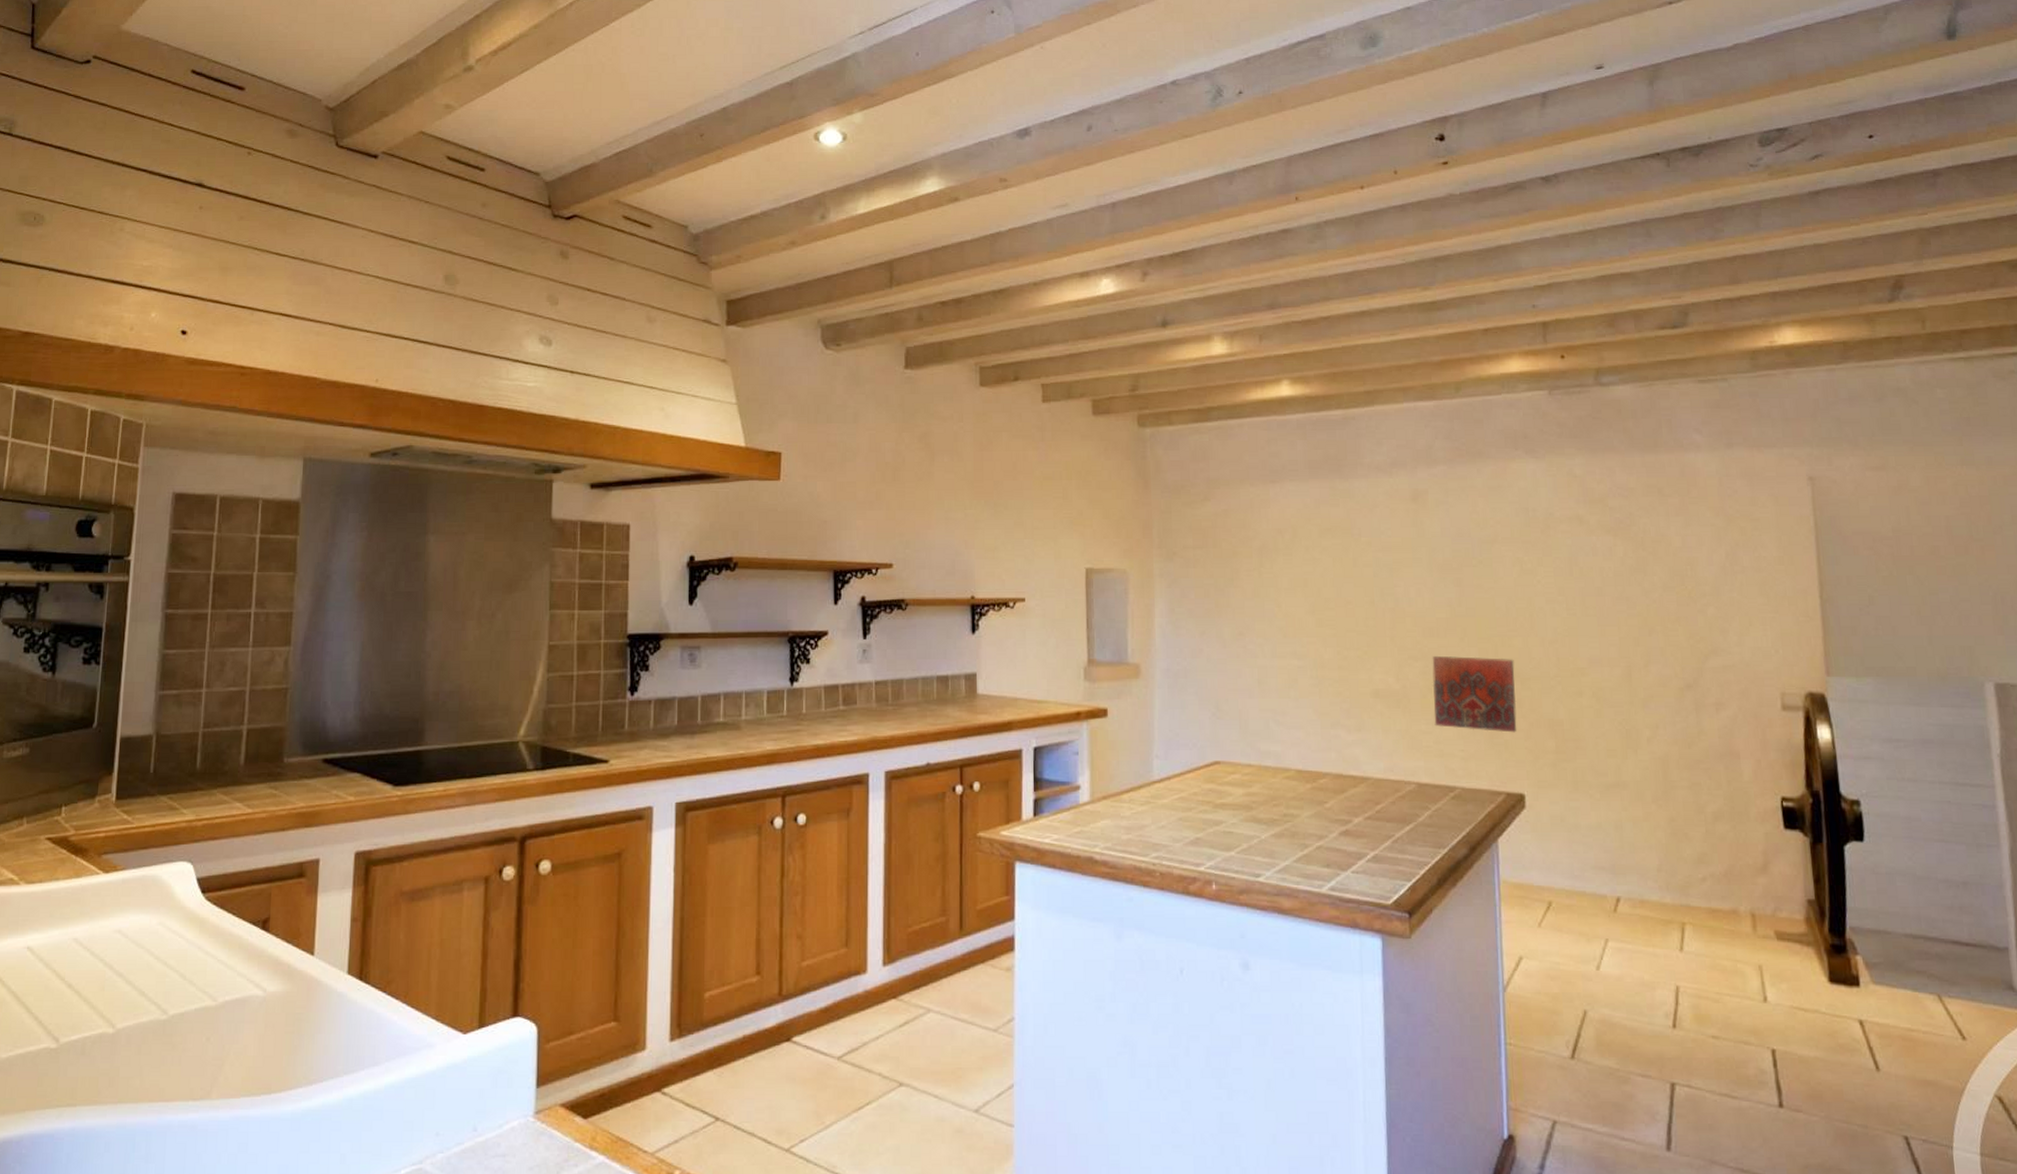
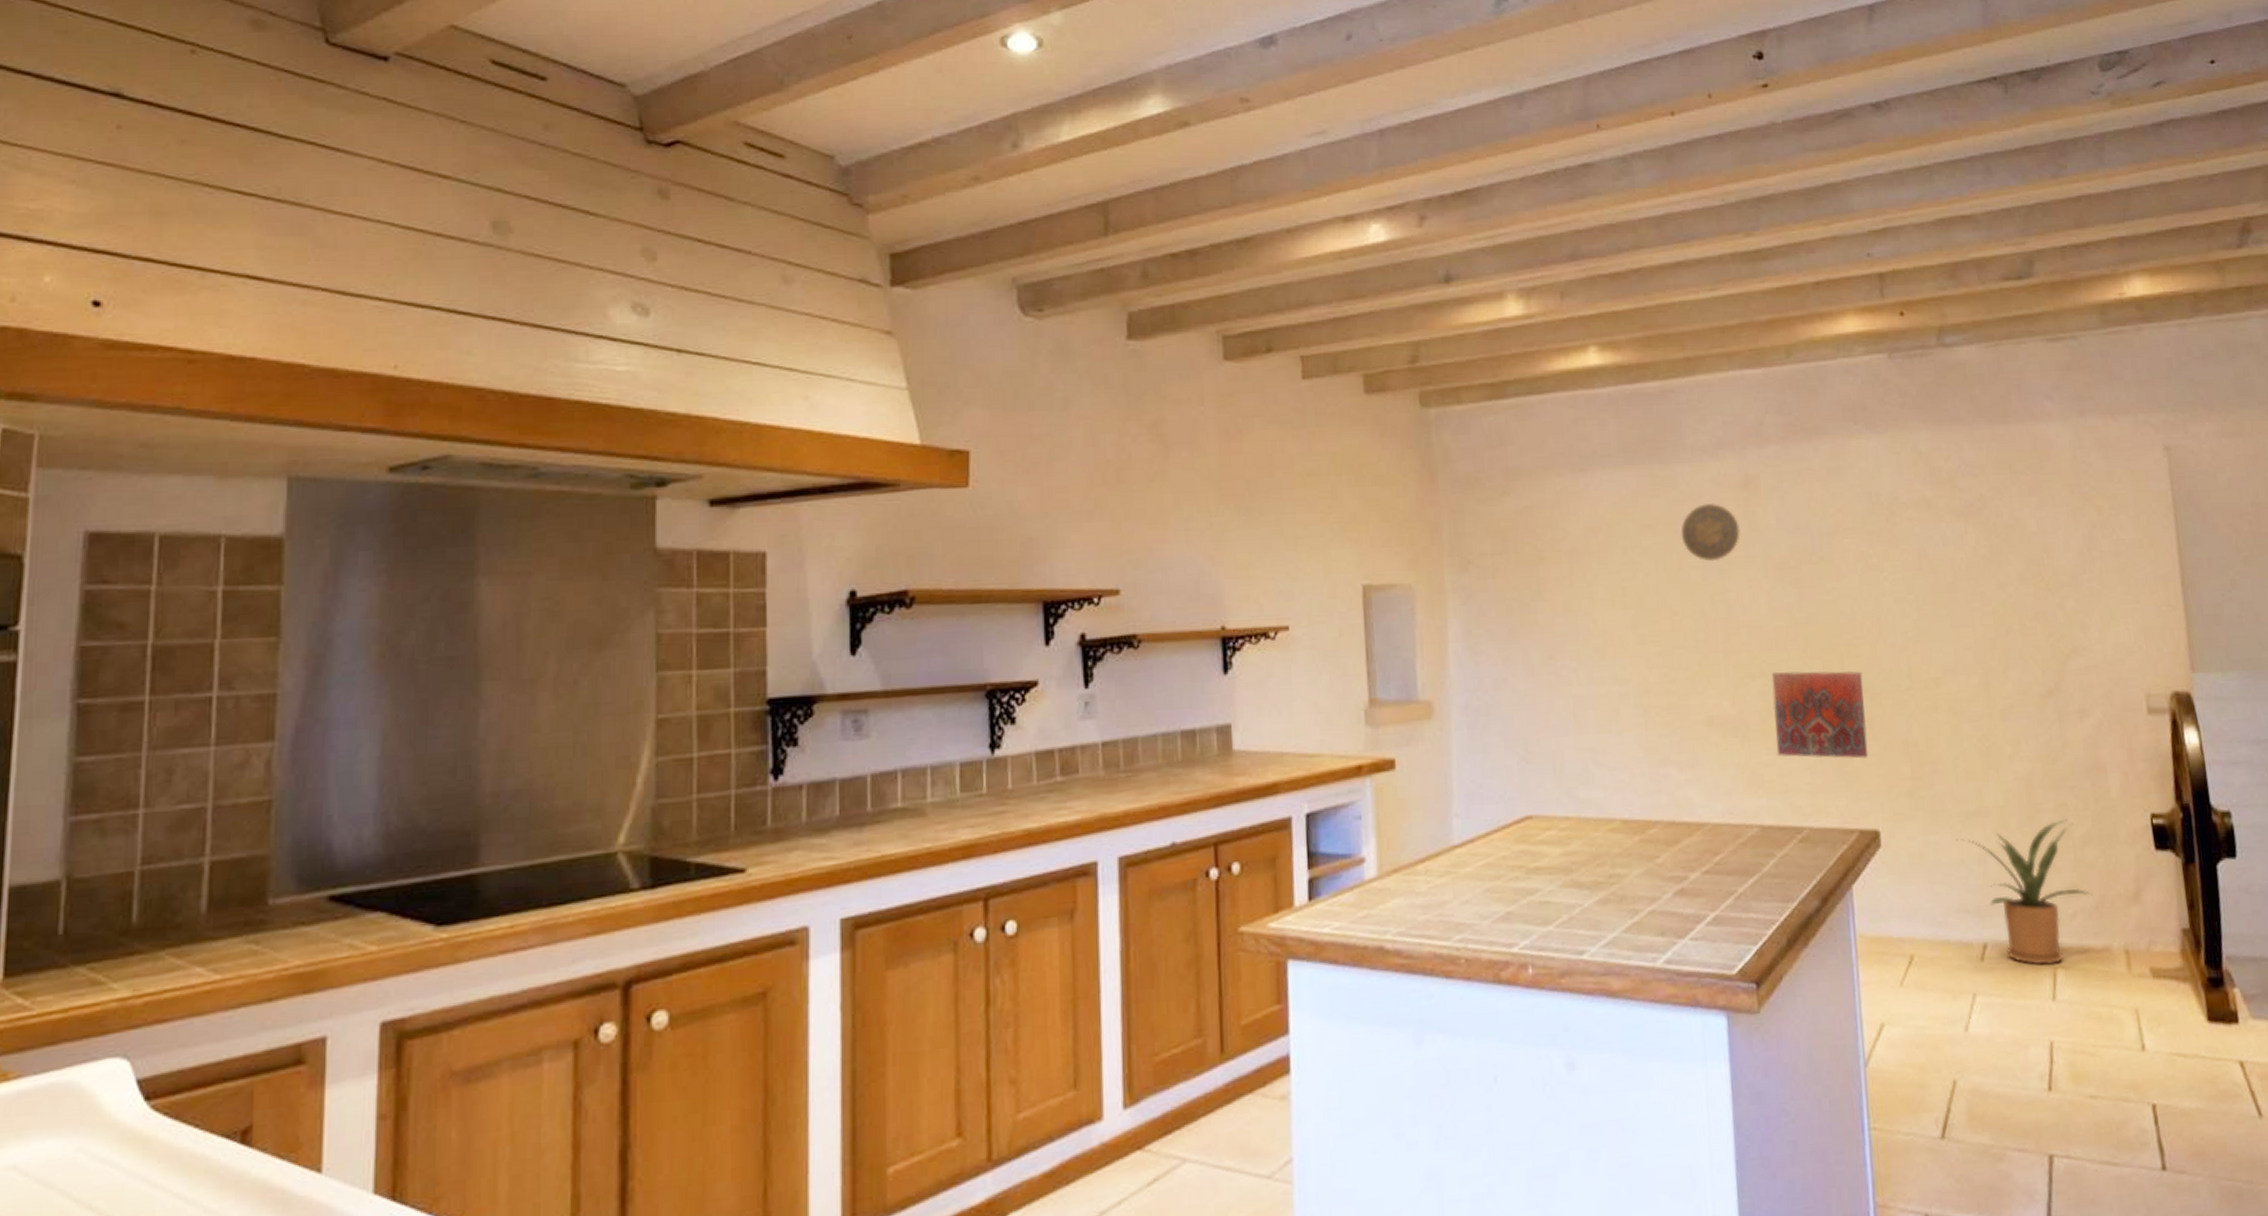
decorative plate: none [1356,512,1409,561] -> present [1680,502,1740,562]
house plant: none [1594,796,1722,921] -> present [1955,818,2093,966]

